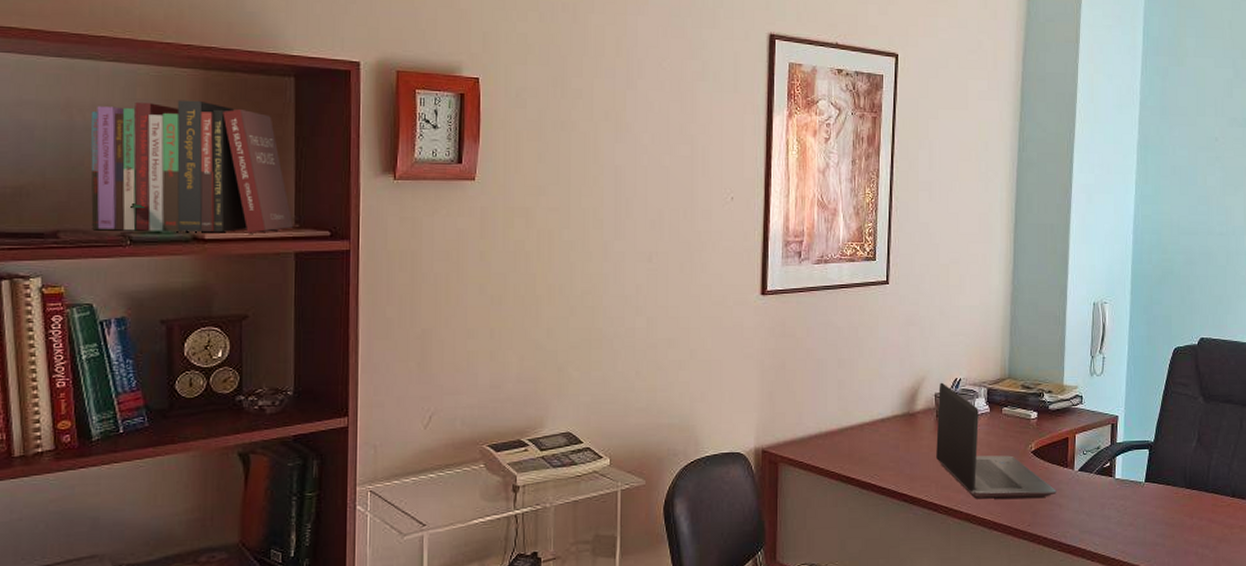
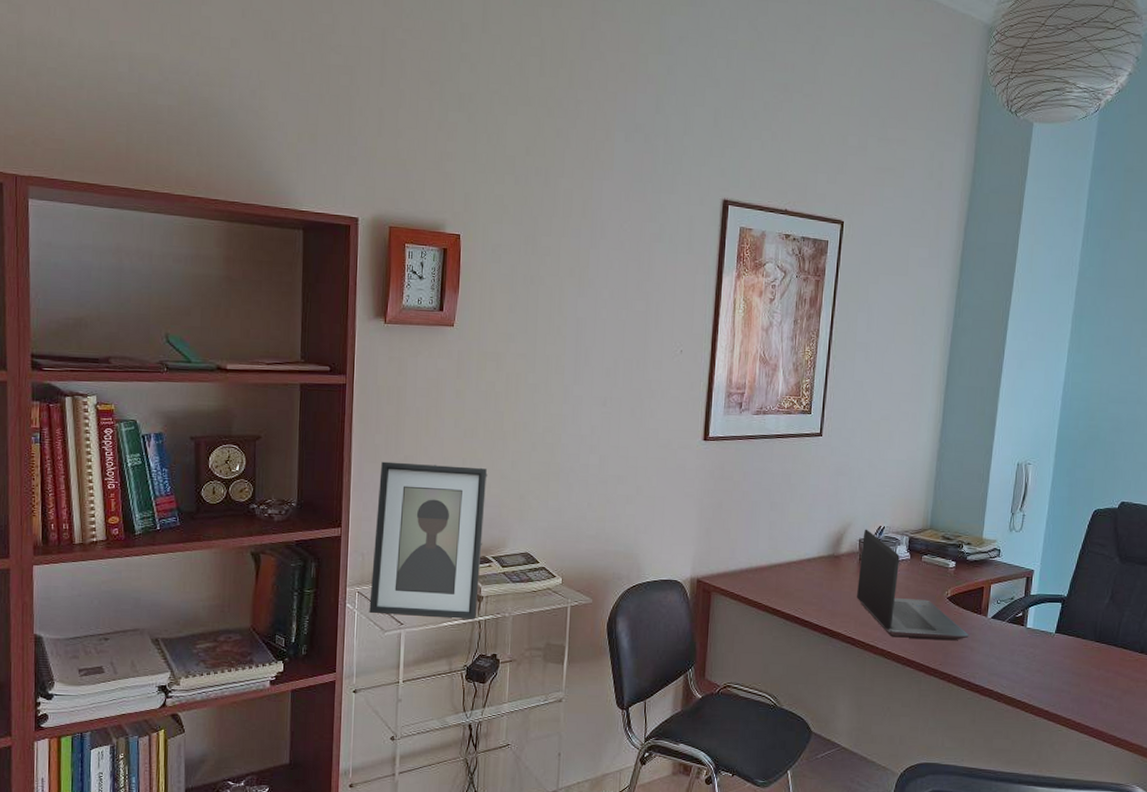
books: present [90,100,293,233] -> none [136,247,299,366]
picture frame: none [384,337,520,516] -> present [369,461,488,620]

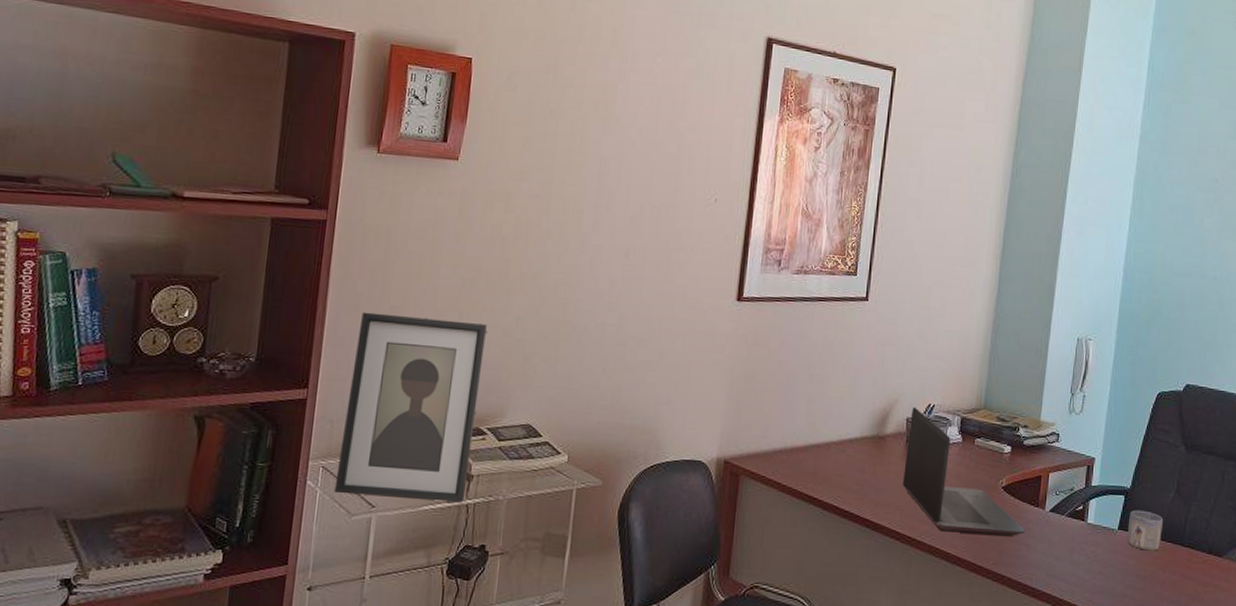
mug: none [1063,615,1098,652] -> present [1127,510,1164,551]

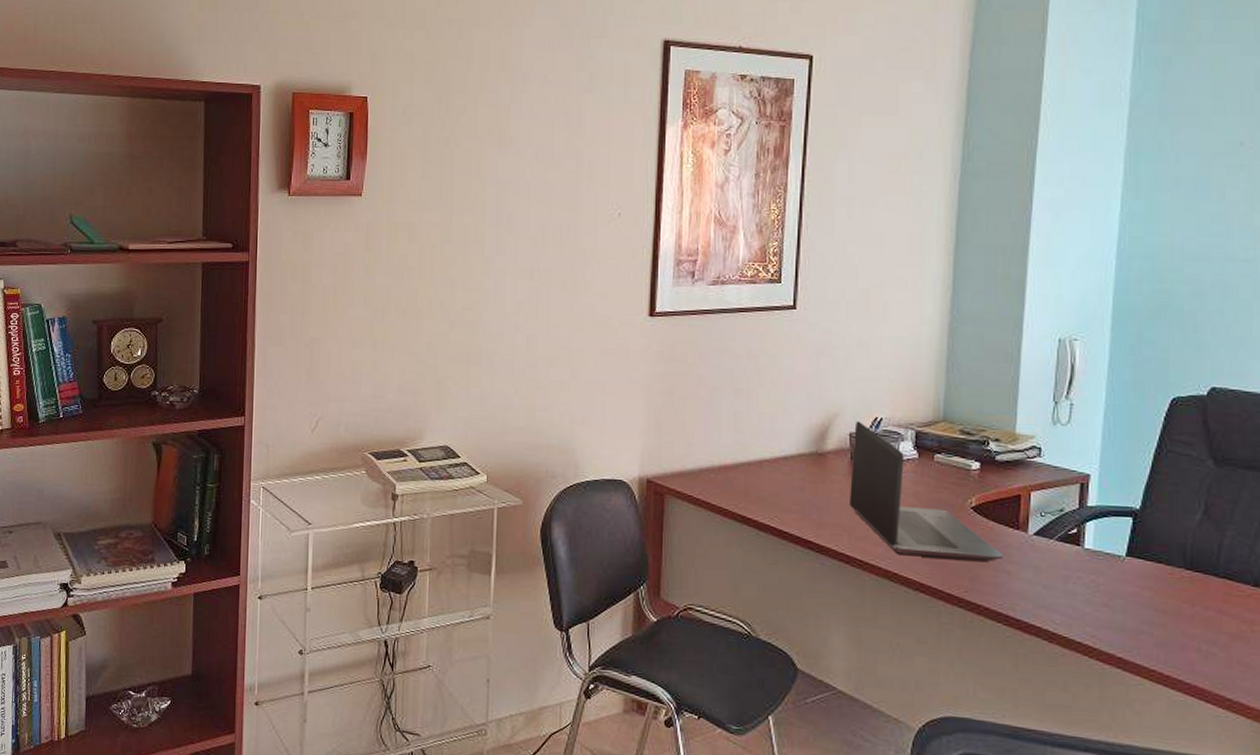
picture frame: present [334,312,488,503] -> none [275,344,401,521]
mug: present [1127,510,1164,551] -> none [1139,534,1188,582]

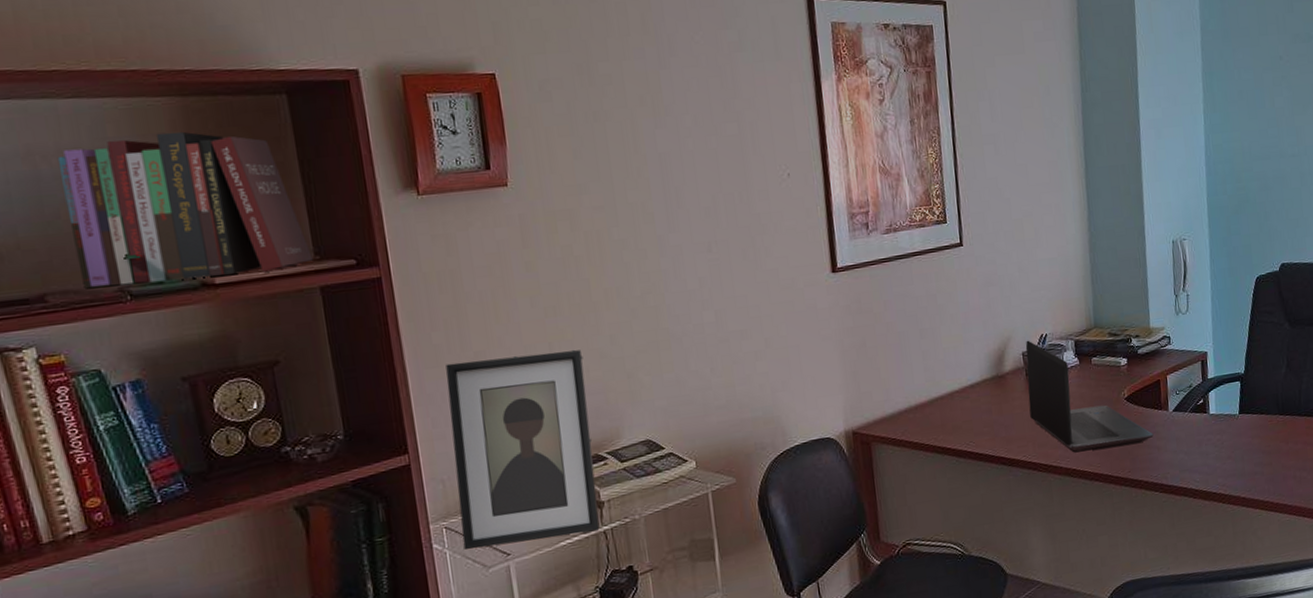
books: none [41,125,201,245] -> present [57,131,313,289]
picture frame: none [275,344,401,521] -> present [445,349,600,551]

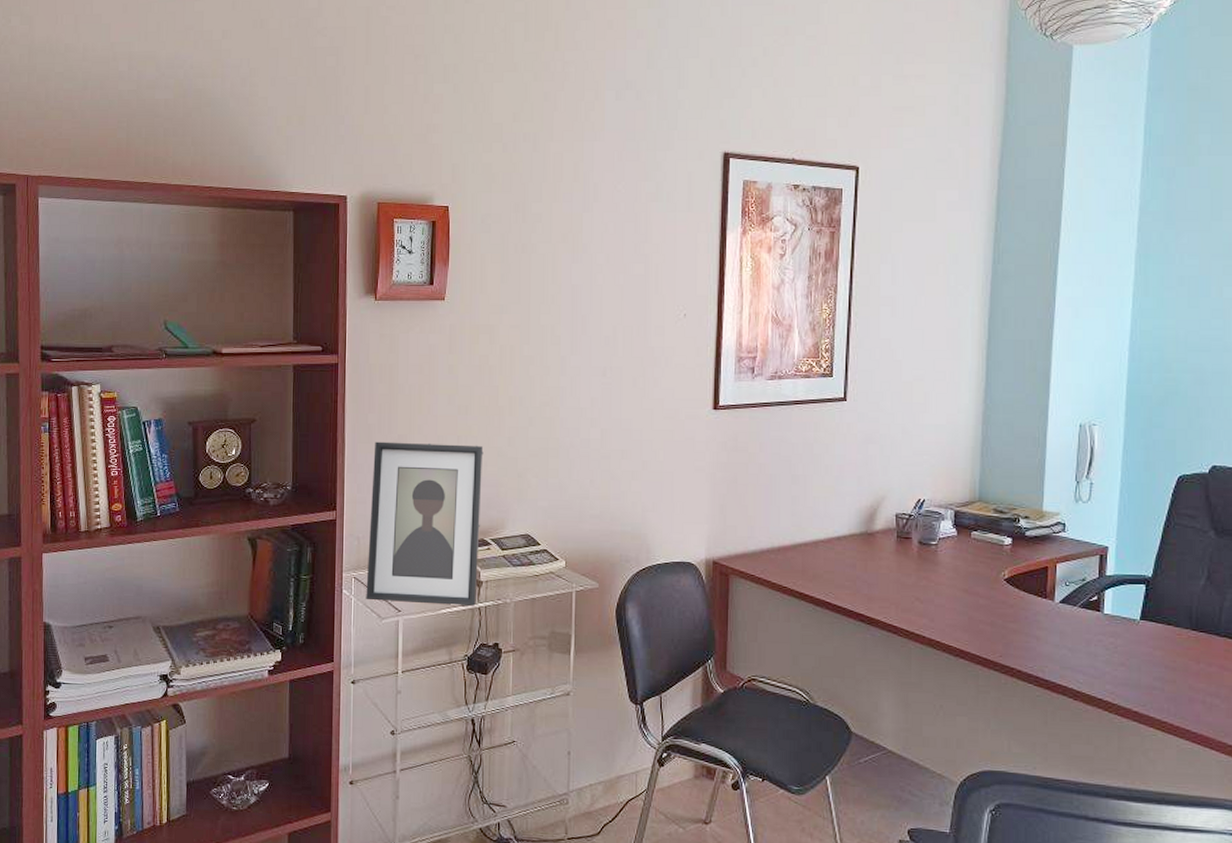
books: present [57,131,313,289] -> none [136,234,292,348]
laptop computer: present [1025,340,1154,453] -> none [897,502,1034,628]

